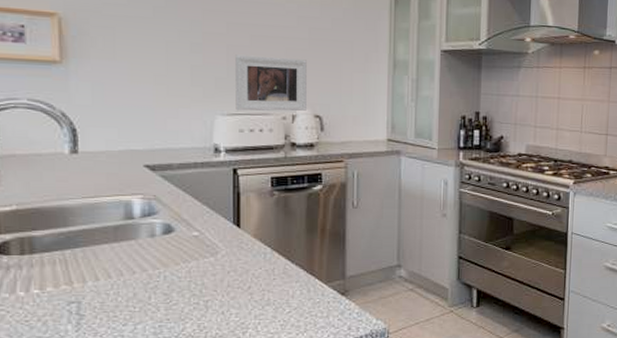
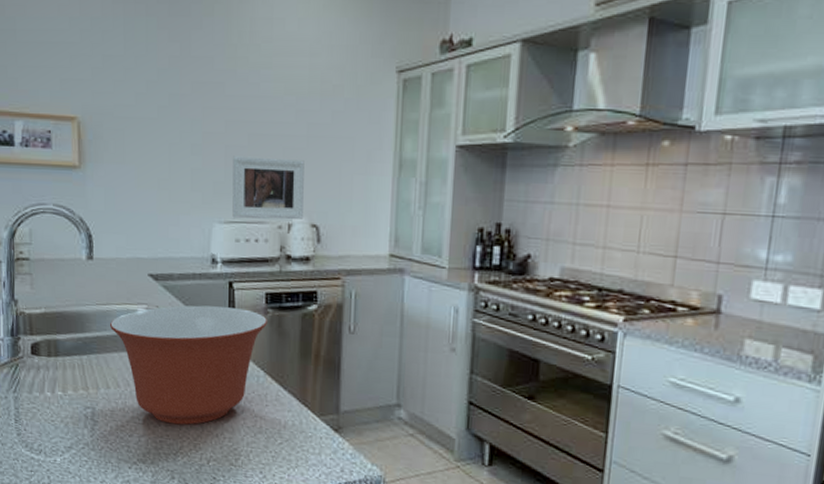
mixing bowl: none [98,192,273,308] -> present [109,305,267,425]

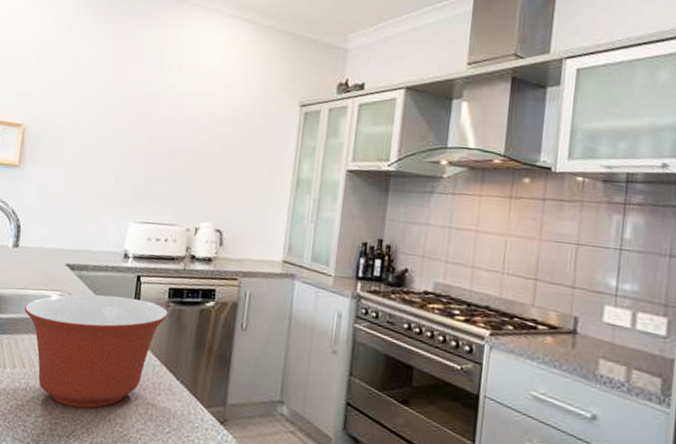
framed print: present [232,156,304,220] -> none [147,166,215,224]

